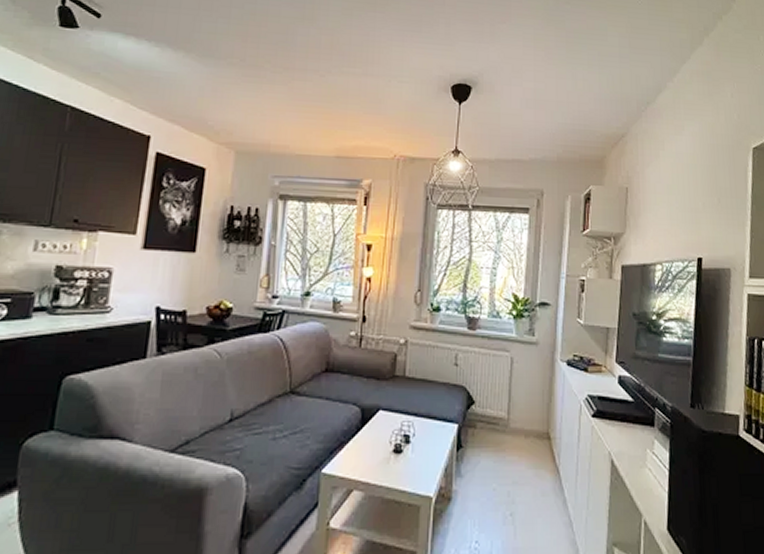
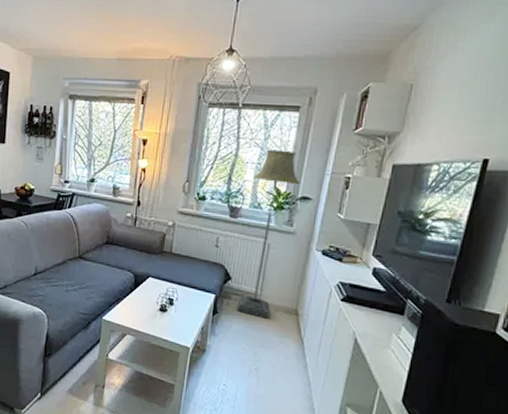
floor lamp: none [484,252,537,448] -> present [237,149,300,319]

